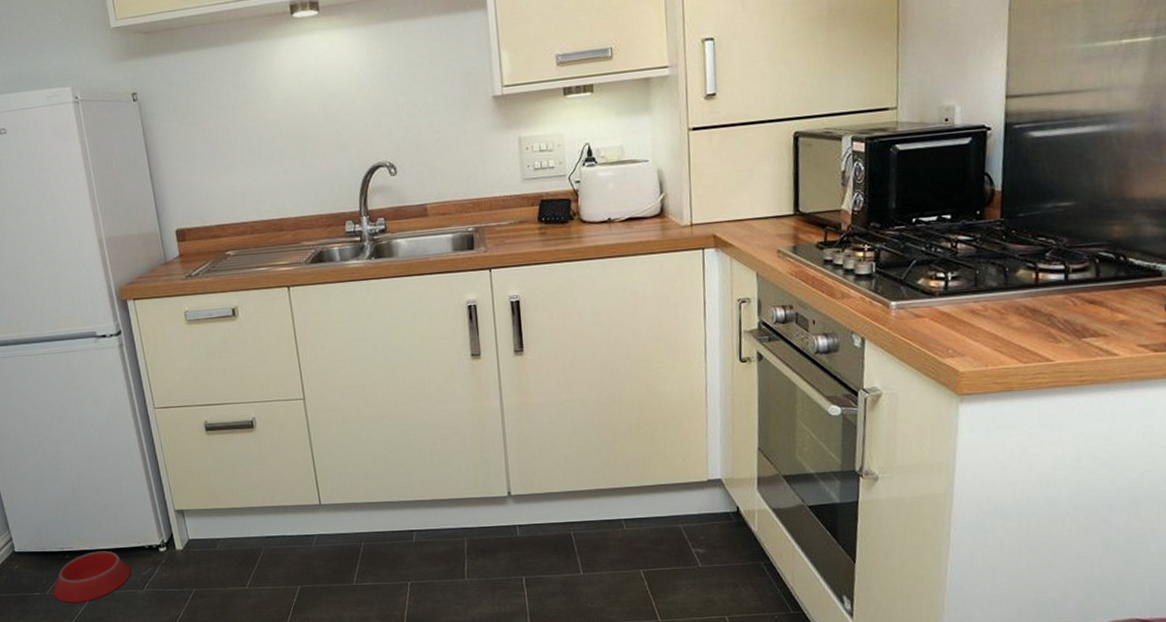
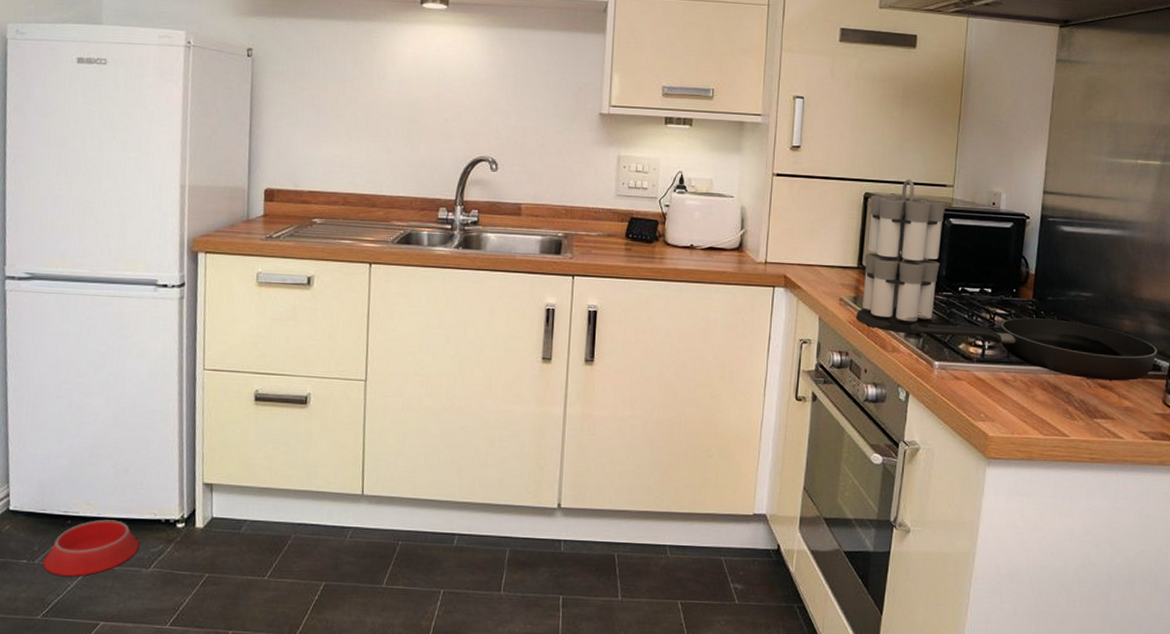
spice rack: none [796,109,890,278] -> present [855,179,946,335]
frying pan: none [859,236,1157,296] -> present [910,317,1158,381]

